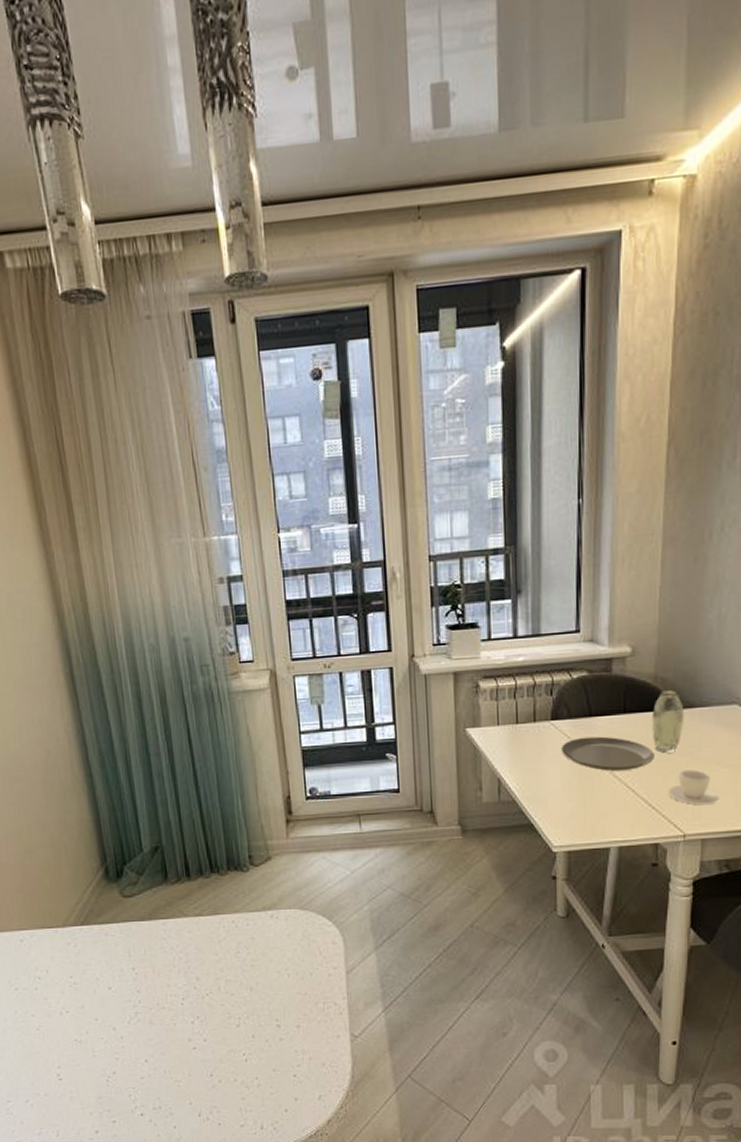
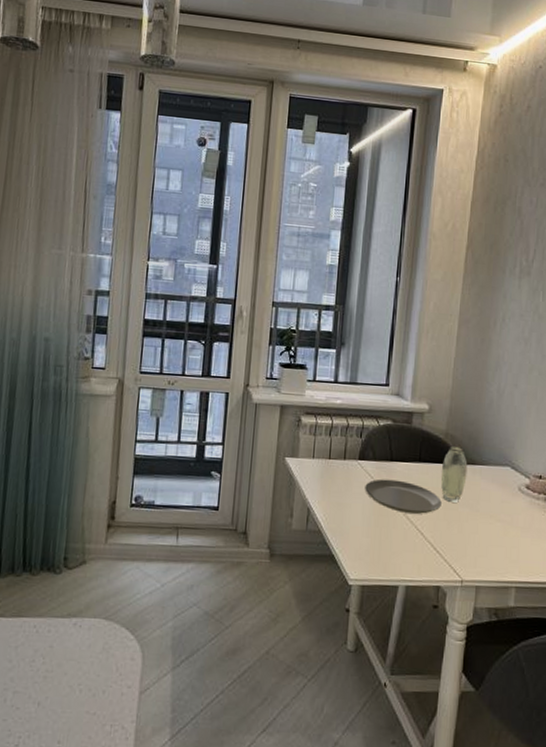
teacup: present [667,769,719,806] -> none [450,520,492,555]

